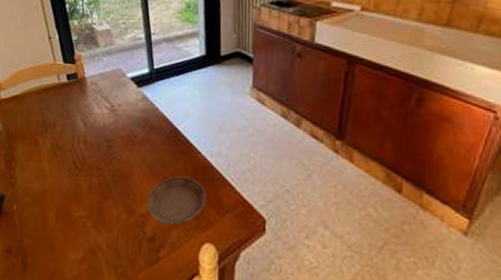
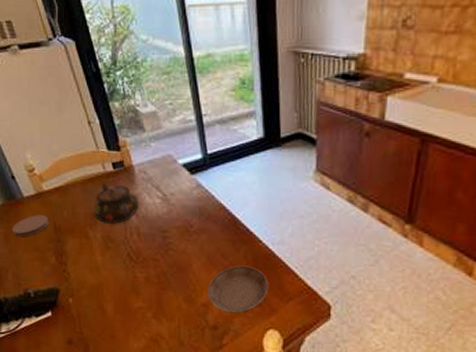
teapot: none [45,92,89,132] -> present [93,182,140,224]

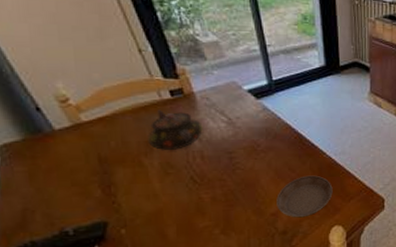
coaster: present [11,215,50,238] -> none [38,147,92,174]

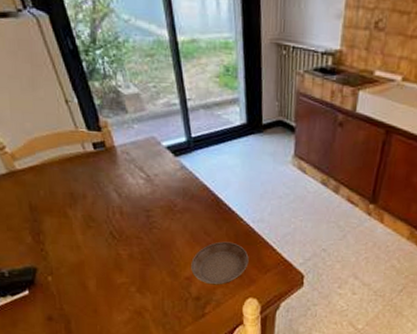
teapot: present [148,109,203,150] -> none [72,162,123,204]

